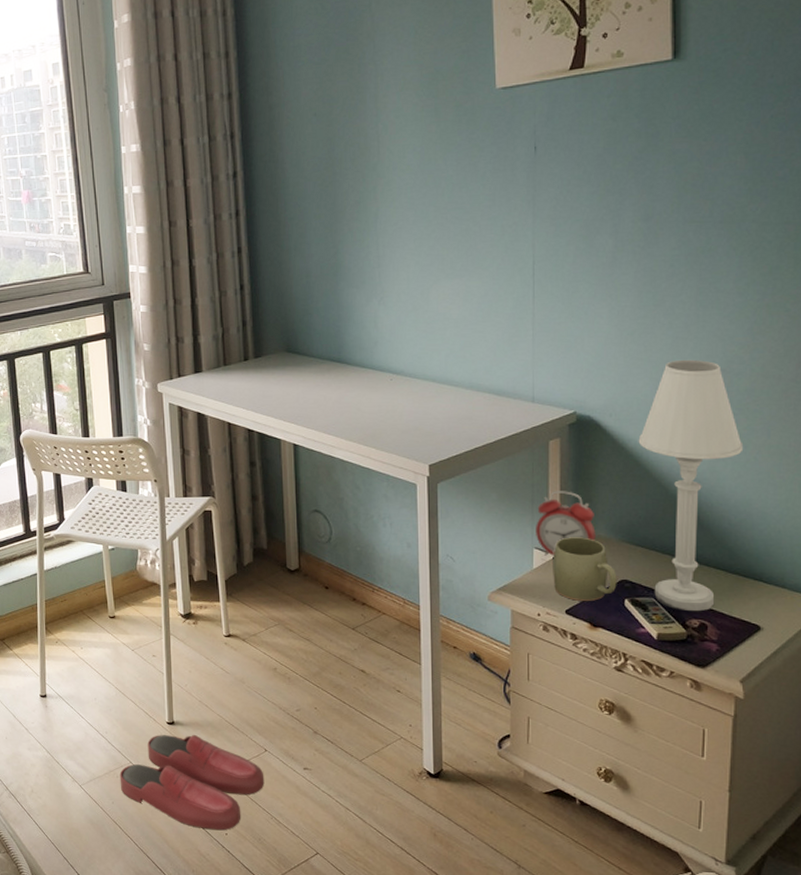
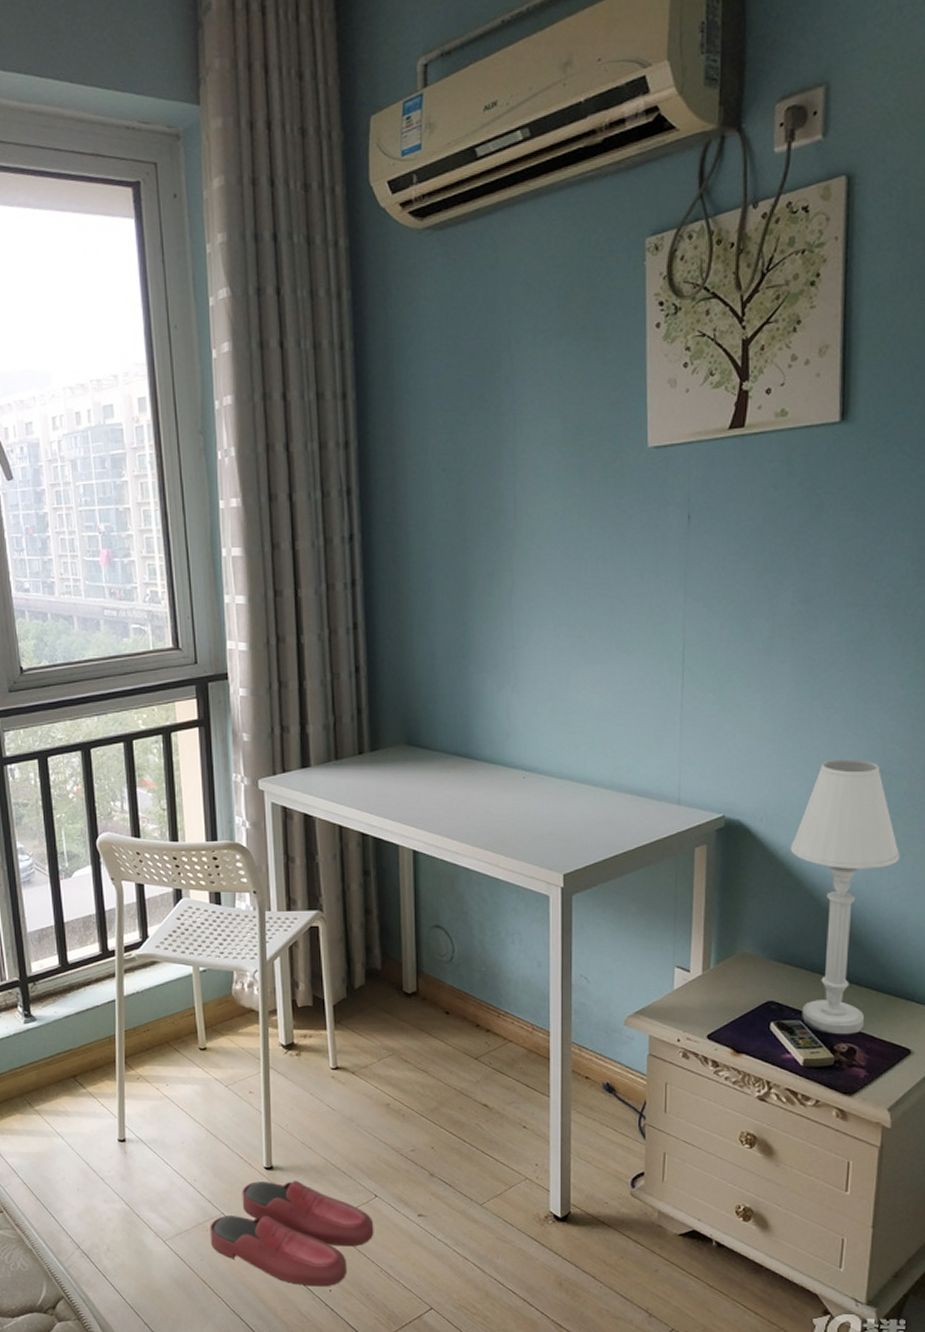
alarm clock: present [536,491,596,556] -> none [678,903,742,975]
mug: present [553,537,617,602] -> none [695,954,763,1026]

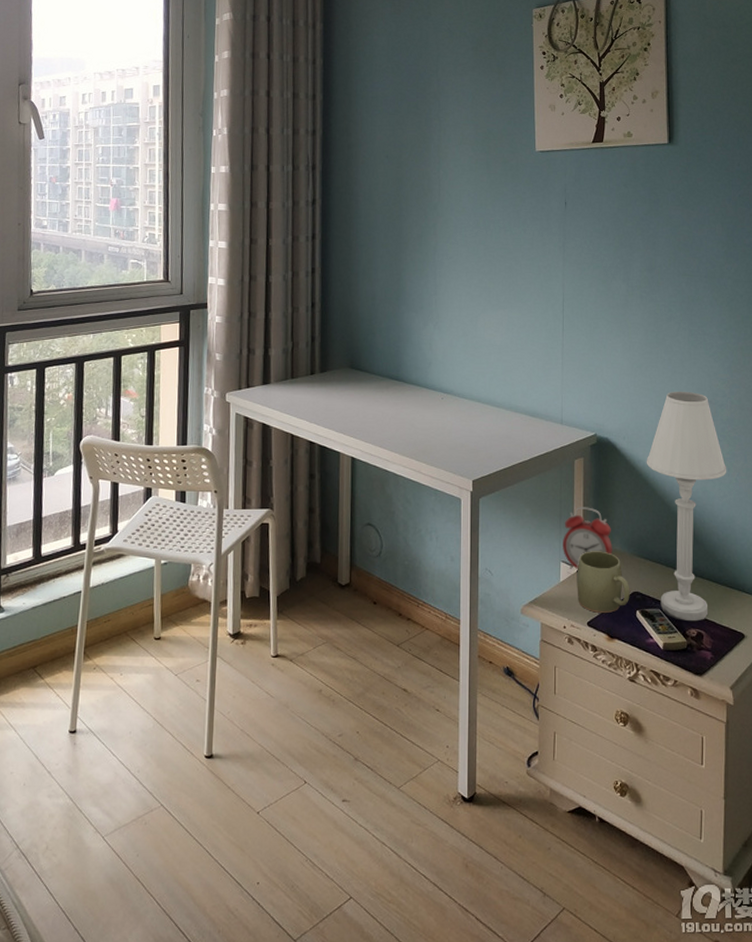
slippers: present [209,1180,374,1287] -> none [147,768,302,880]
alarm clock: none [678,903,742,975] -> present [563,507,612,569]
mug: none [695,954,763,1026] -> present [577,551,630,614]

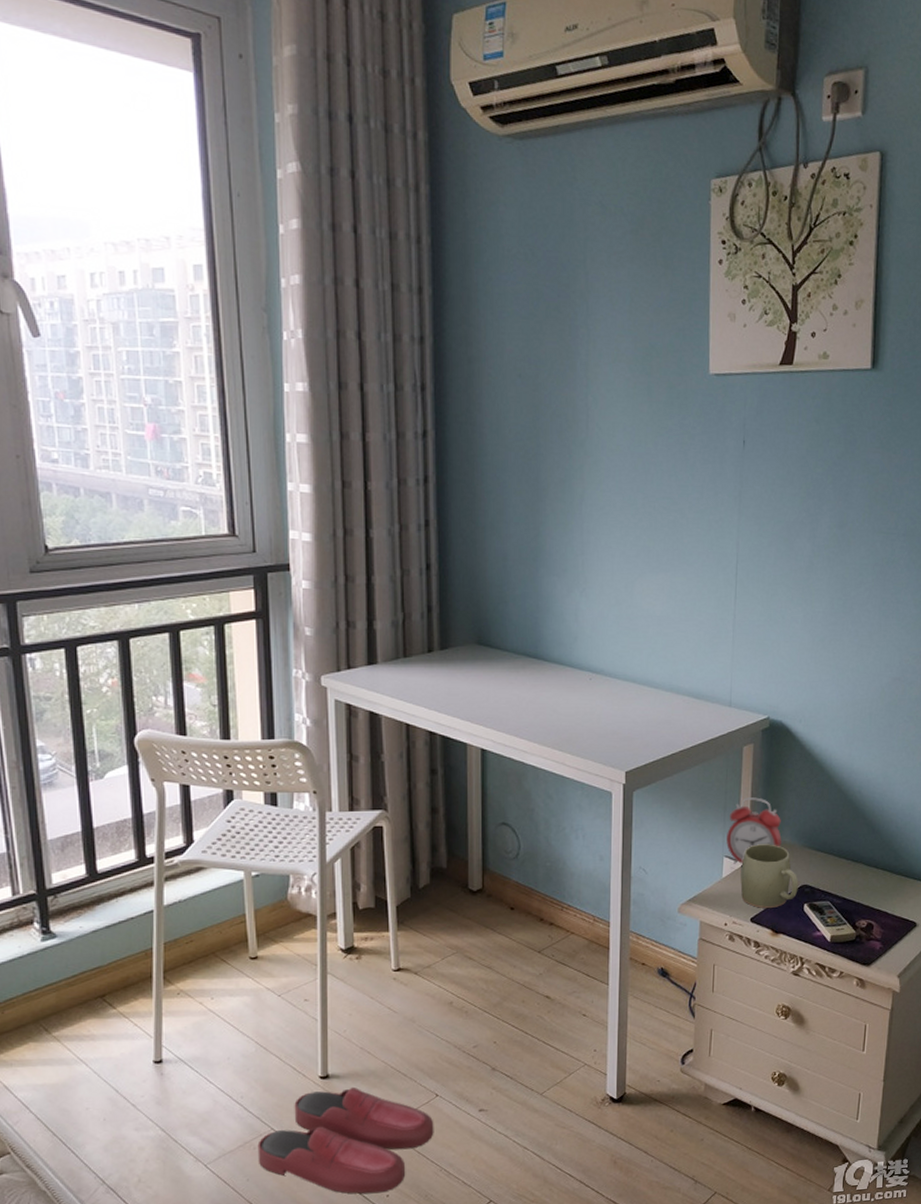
slippers: none [147,768,302,880] -> present [257,1086,434,1194]
table lamp: present [646,391,727,622] -> none [823,667,912,913]

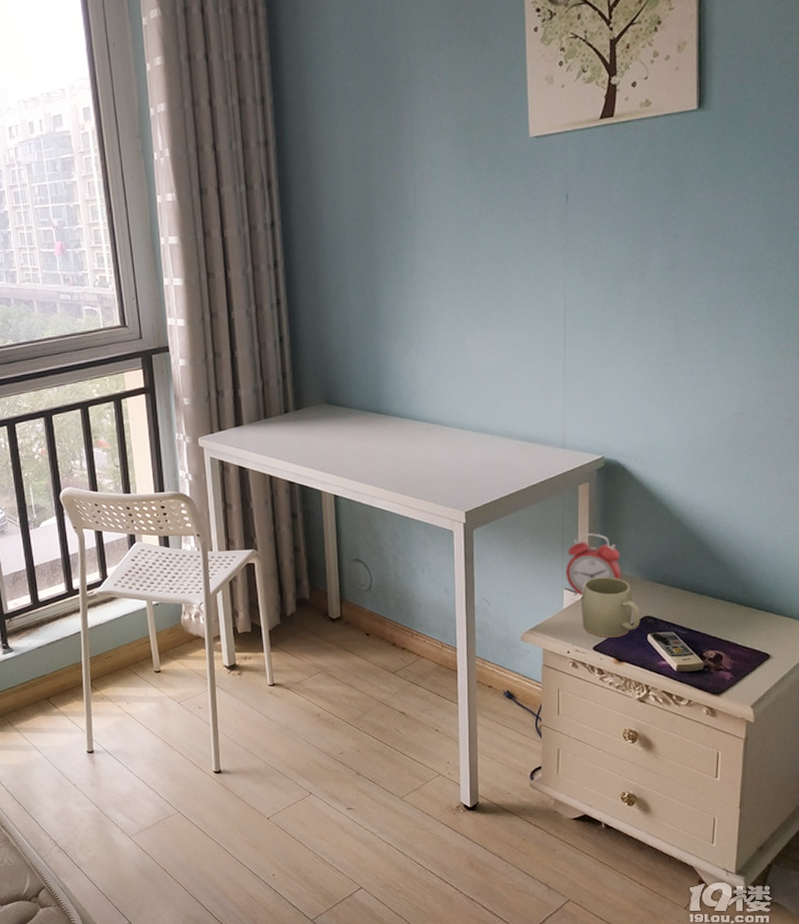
slippers: present [257,1086,434,1194] -> none [168,781,310,872]

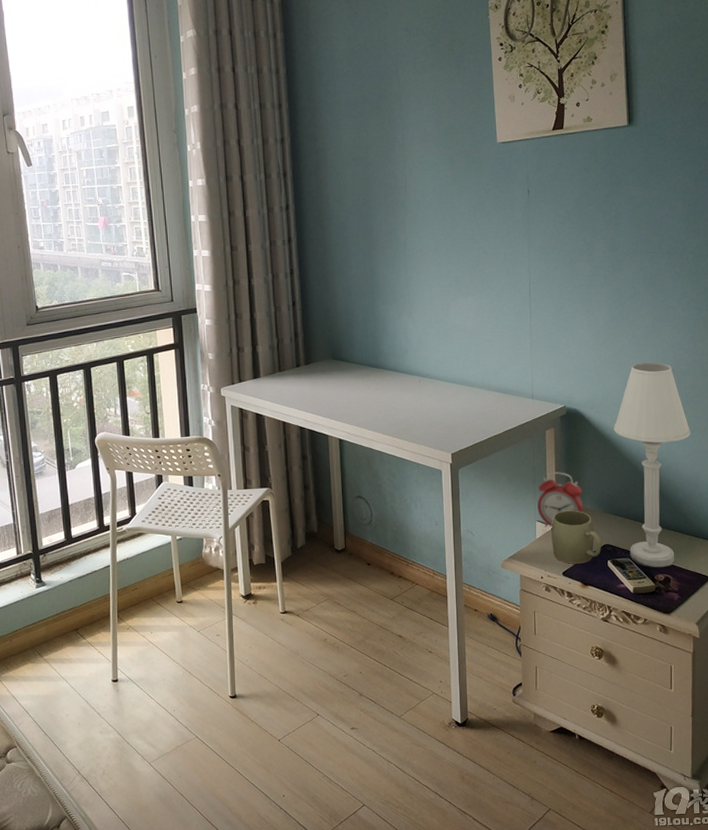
table lamp: none [661,403,758,644] -> present [613,362,691,568]

